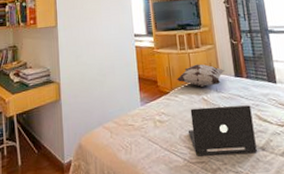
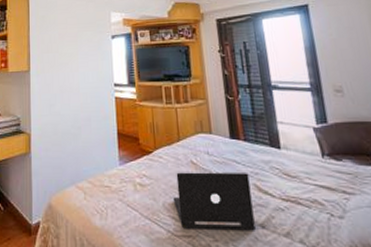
decorative pillow: present [176,64,225,87] -> none [161,121,218,148]

